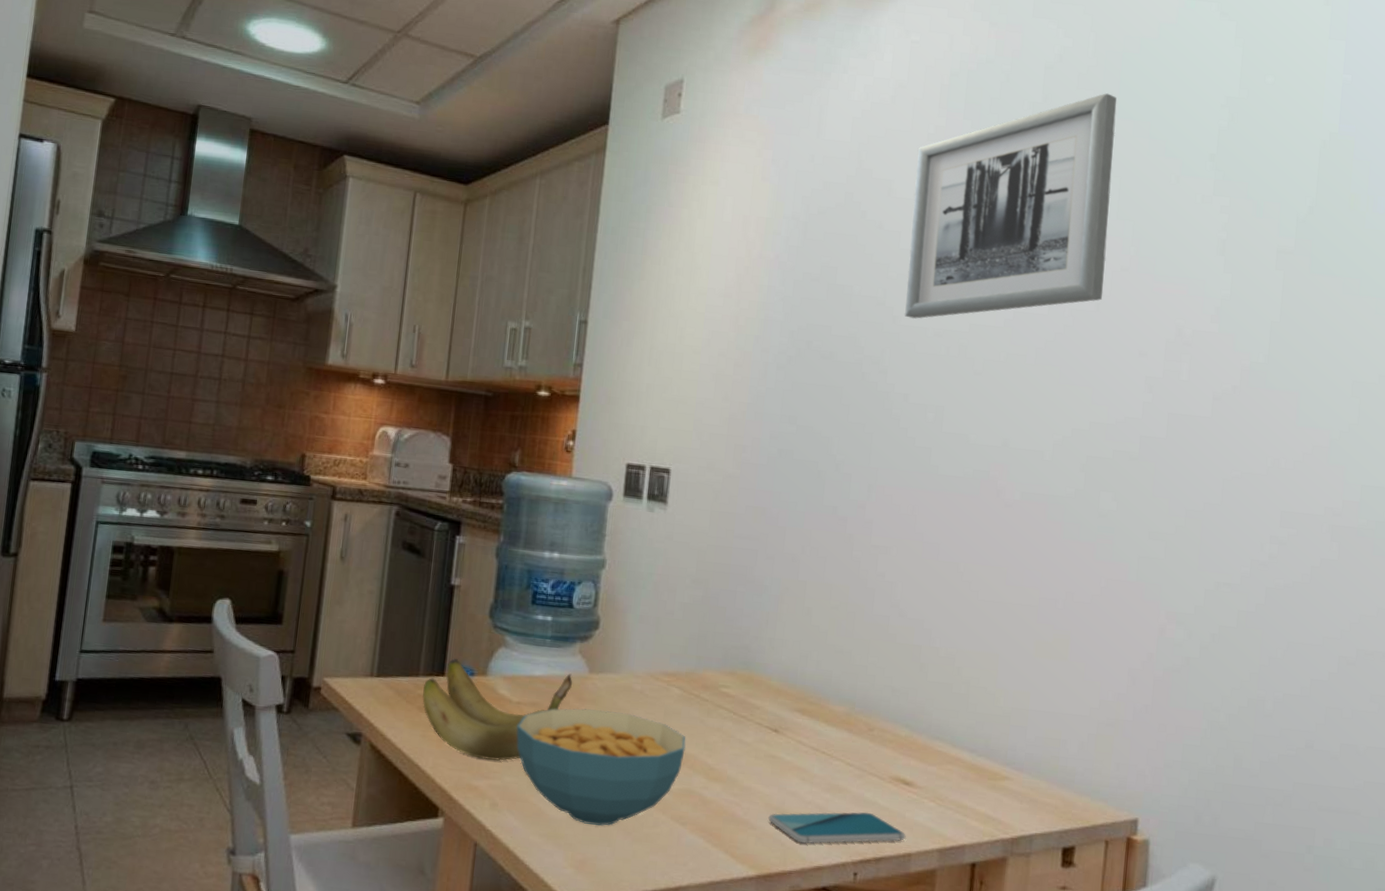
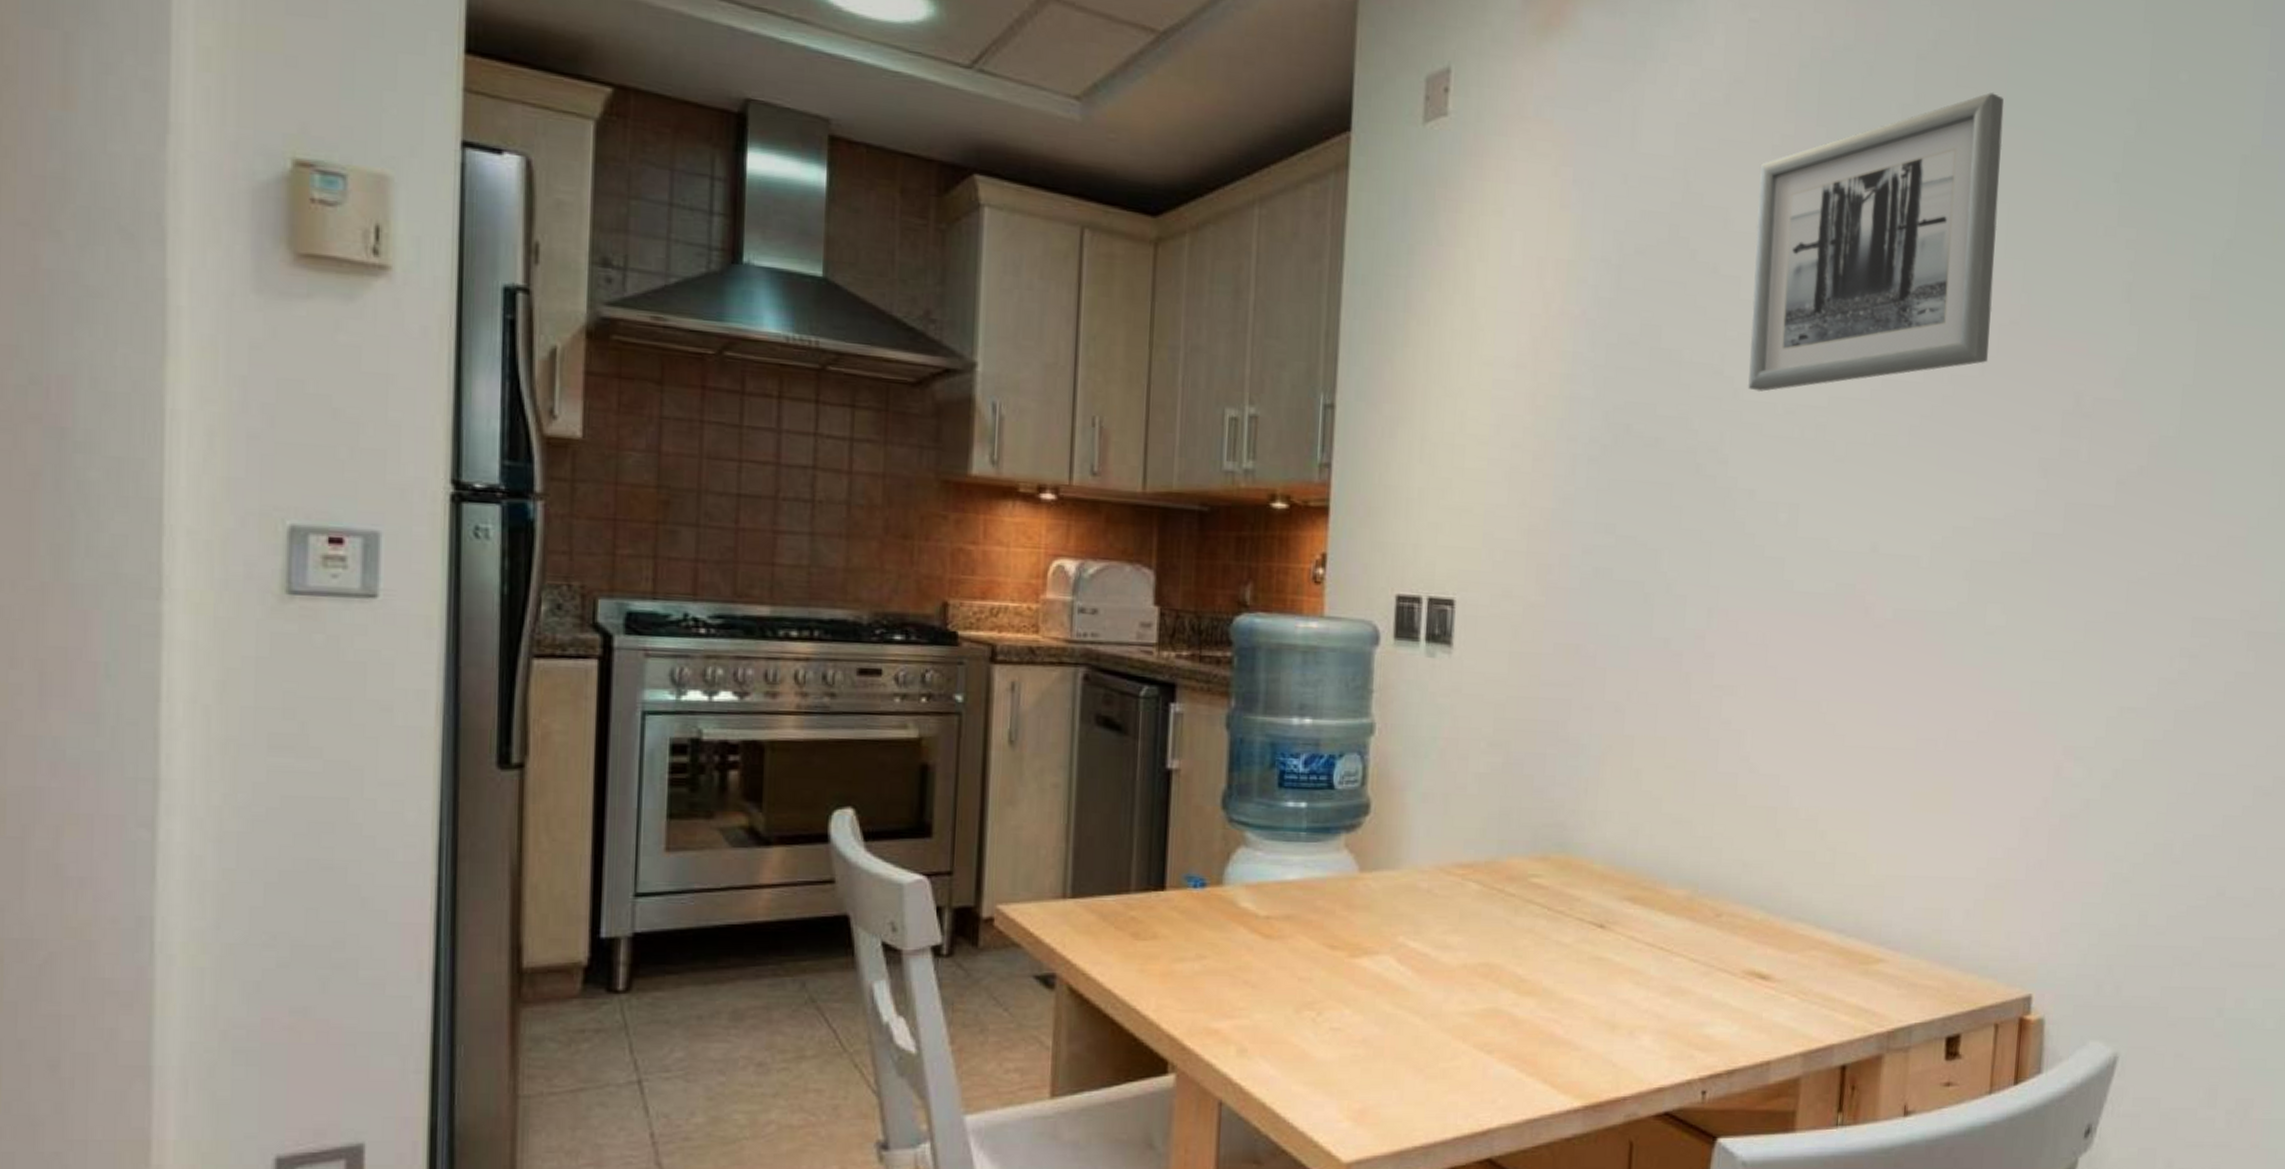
banana: present [422,658,573,761] -> none [1137,866,1339,994]
cereal bowl: present [516,708,686,826] -> none [1266,917,1489,1064]
smartphone: present [768,812,906,844] -> none [1596,1016,1764,1062]

